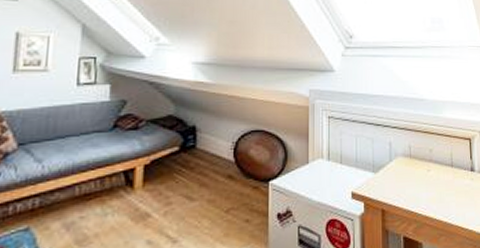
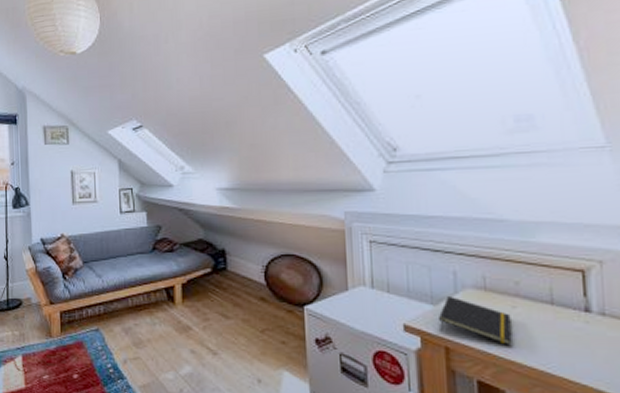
notepad: none [377,164,427,203] -> present [437,297,512,345]

